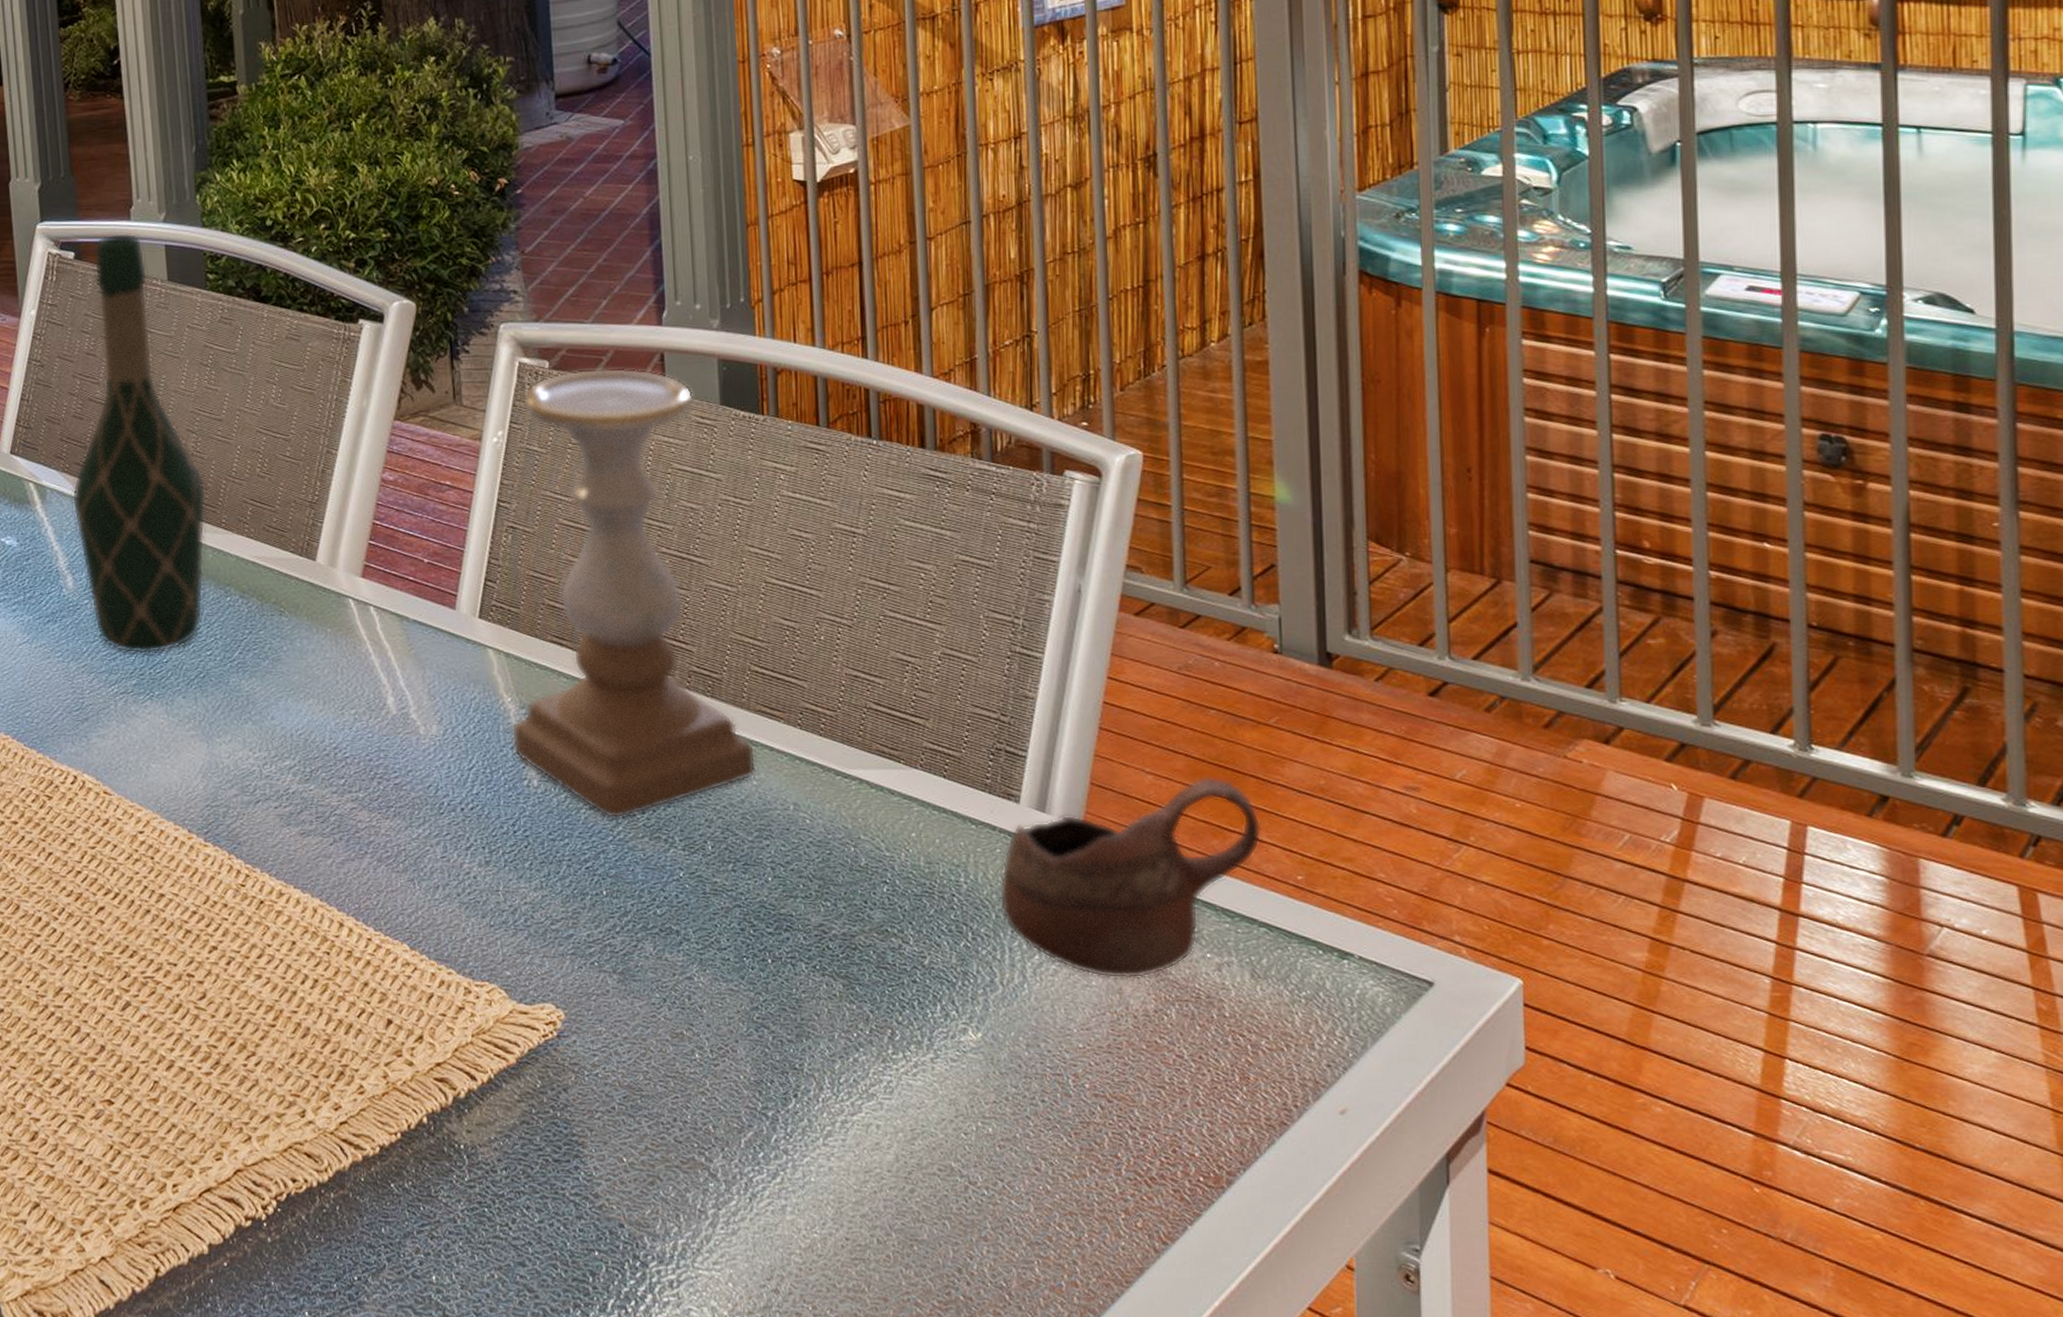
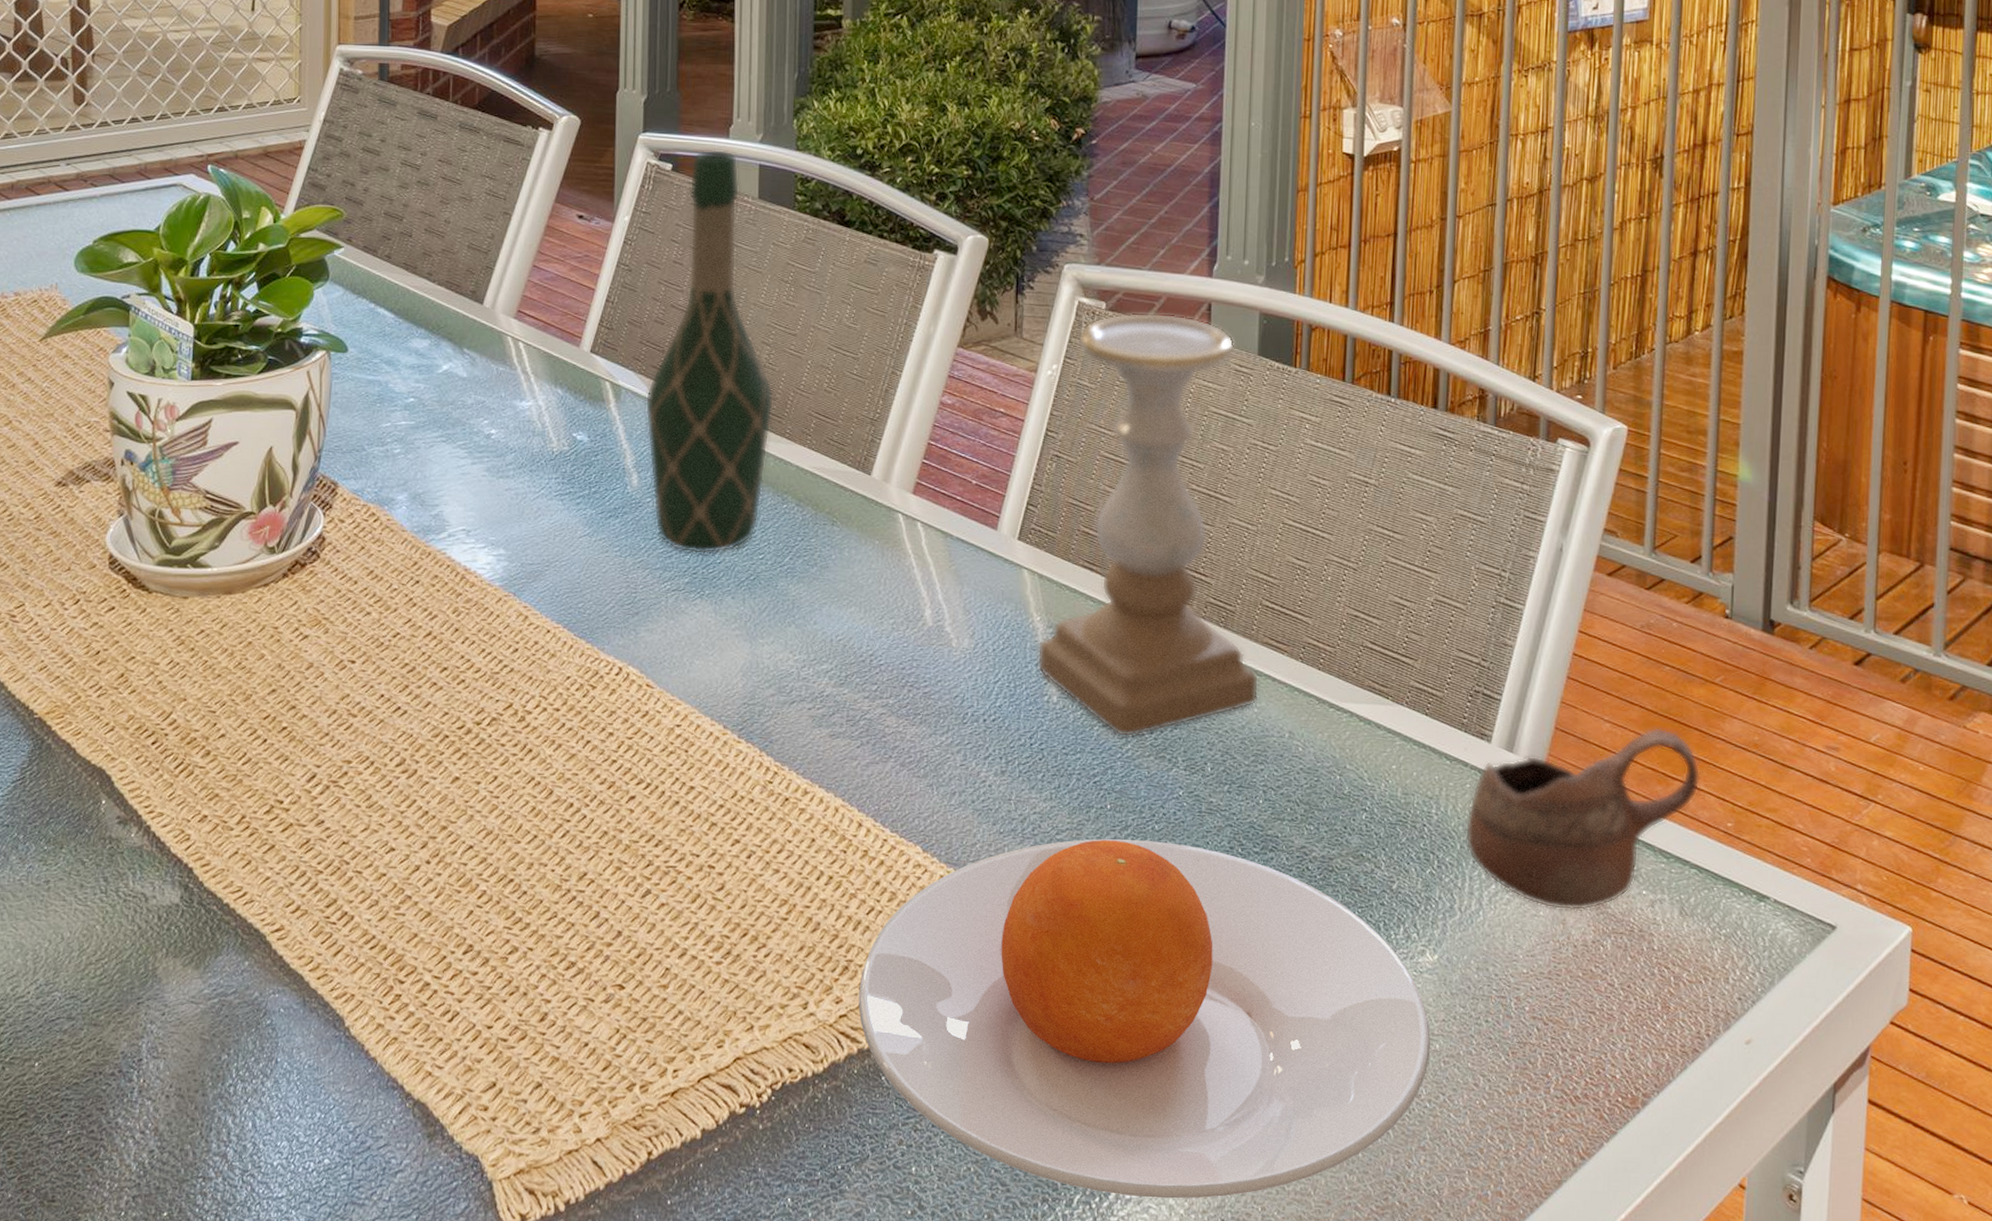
plate: none [357,925,983,1300] -> present [858,839,1431,1199]

